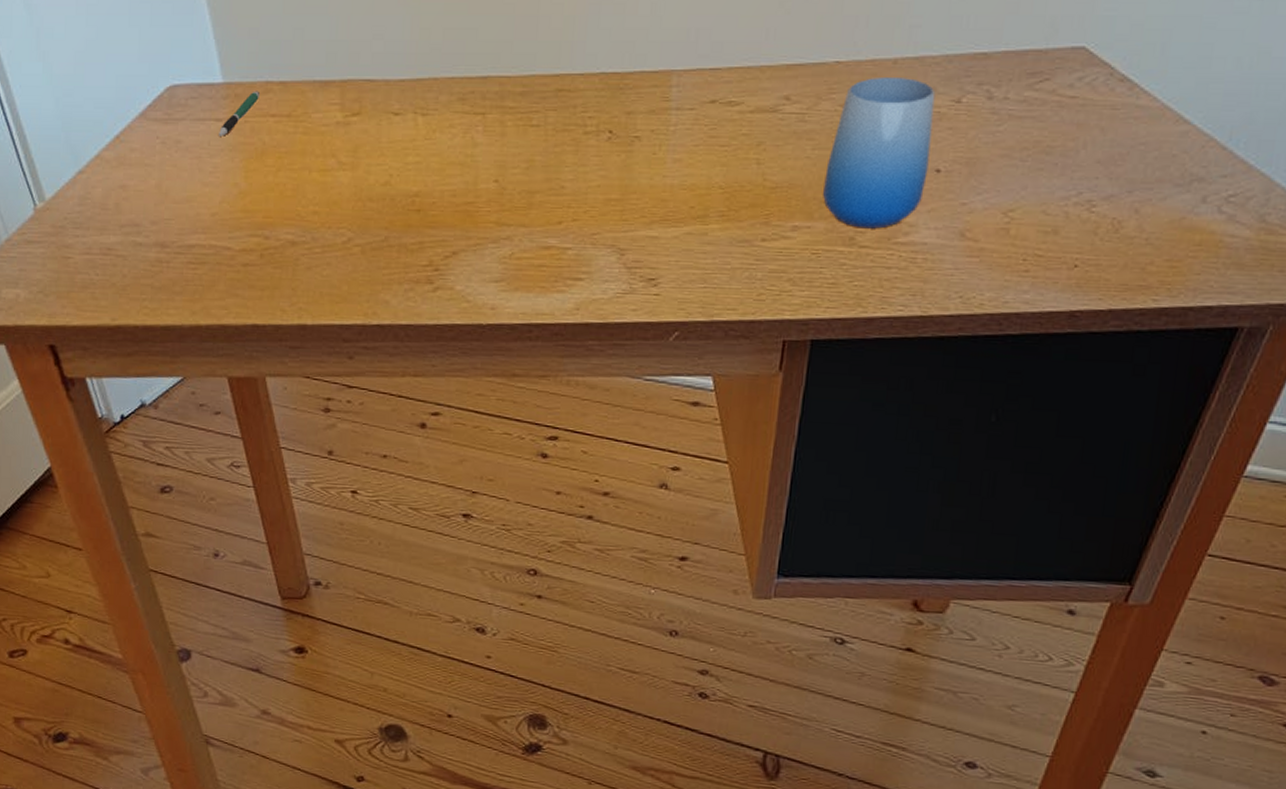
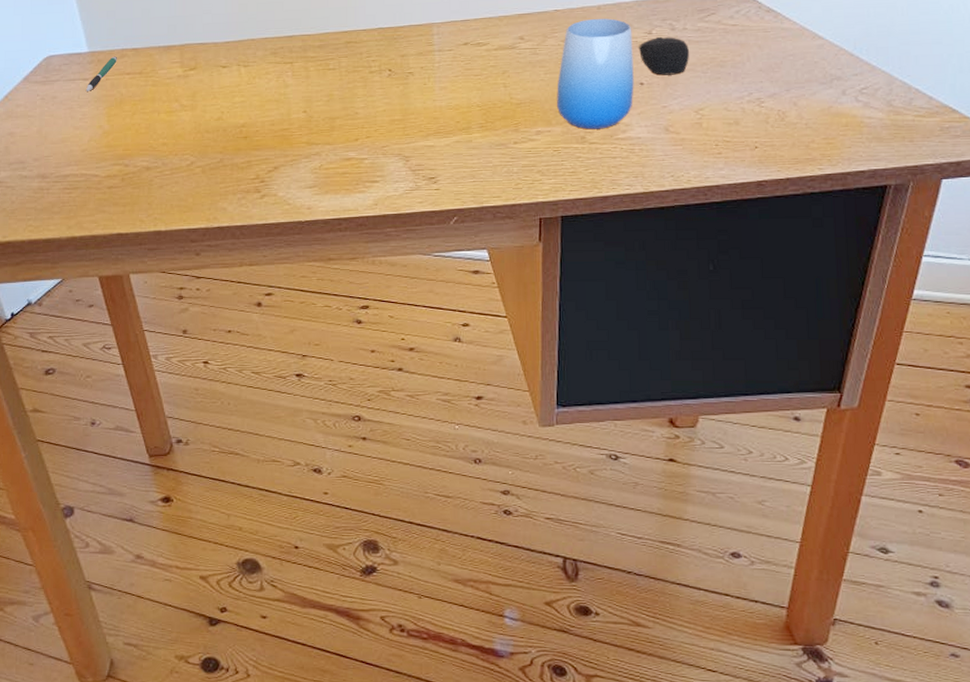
computer mouse: none [939,107,1009,161] -> present [638,36,690,75]

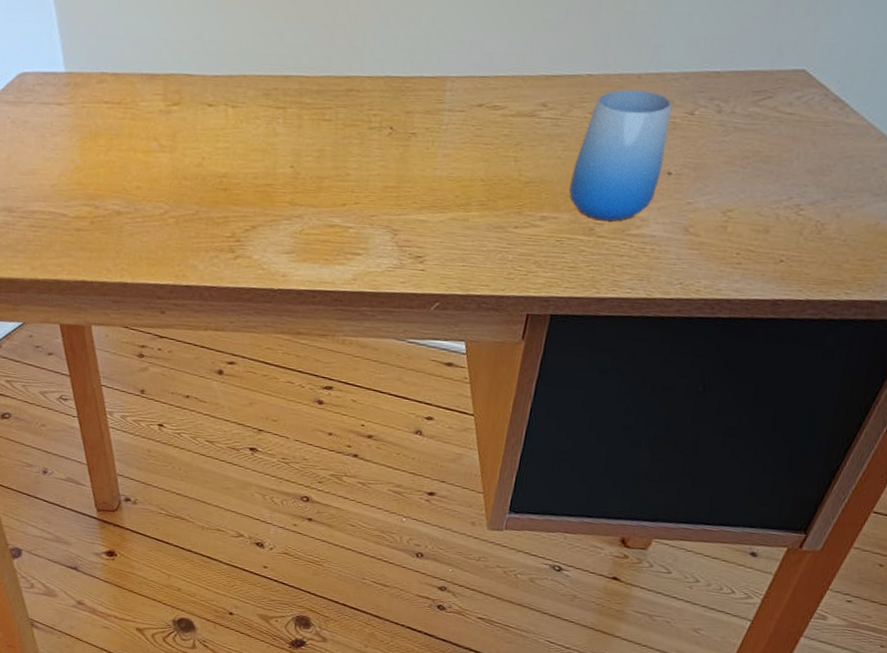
pen: present [86,56,118,91] -> none [60,80,96,119]
computer mouse: present [638,36,690,75] -> none [674,119,733,167]

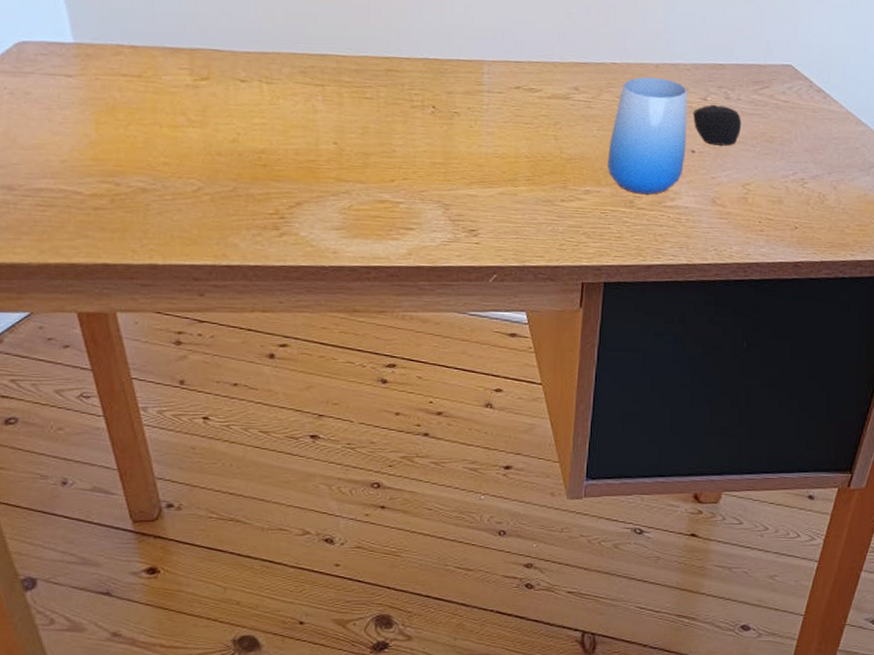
computer mouse: none [674,119,733,167] -> present [692,104,742,146]

